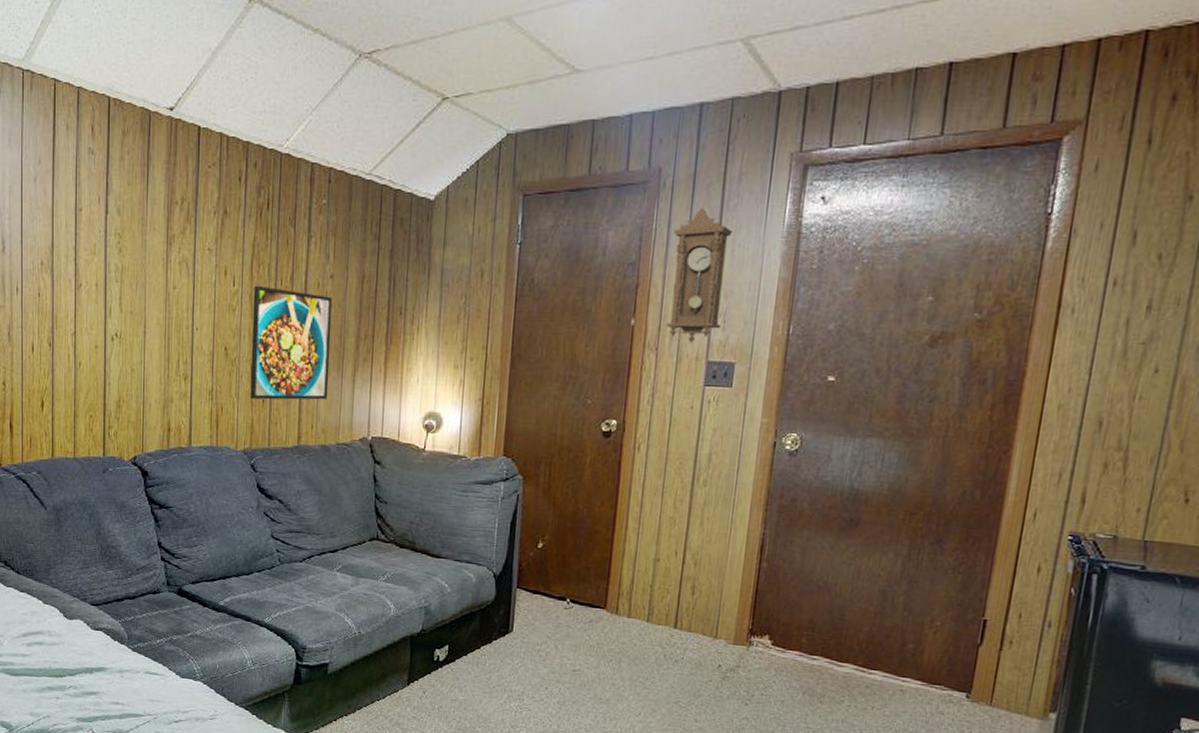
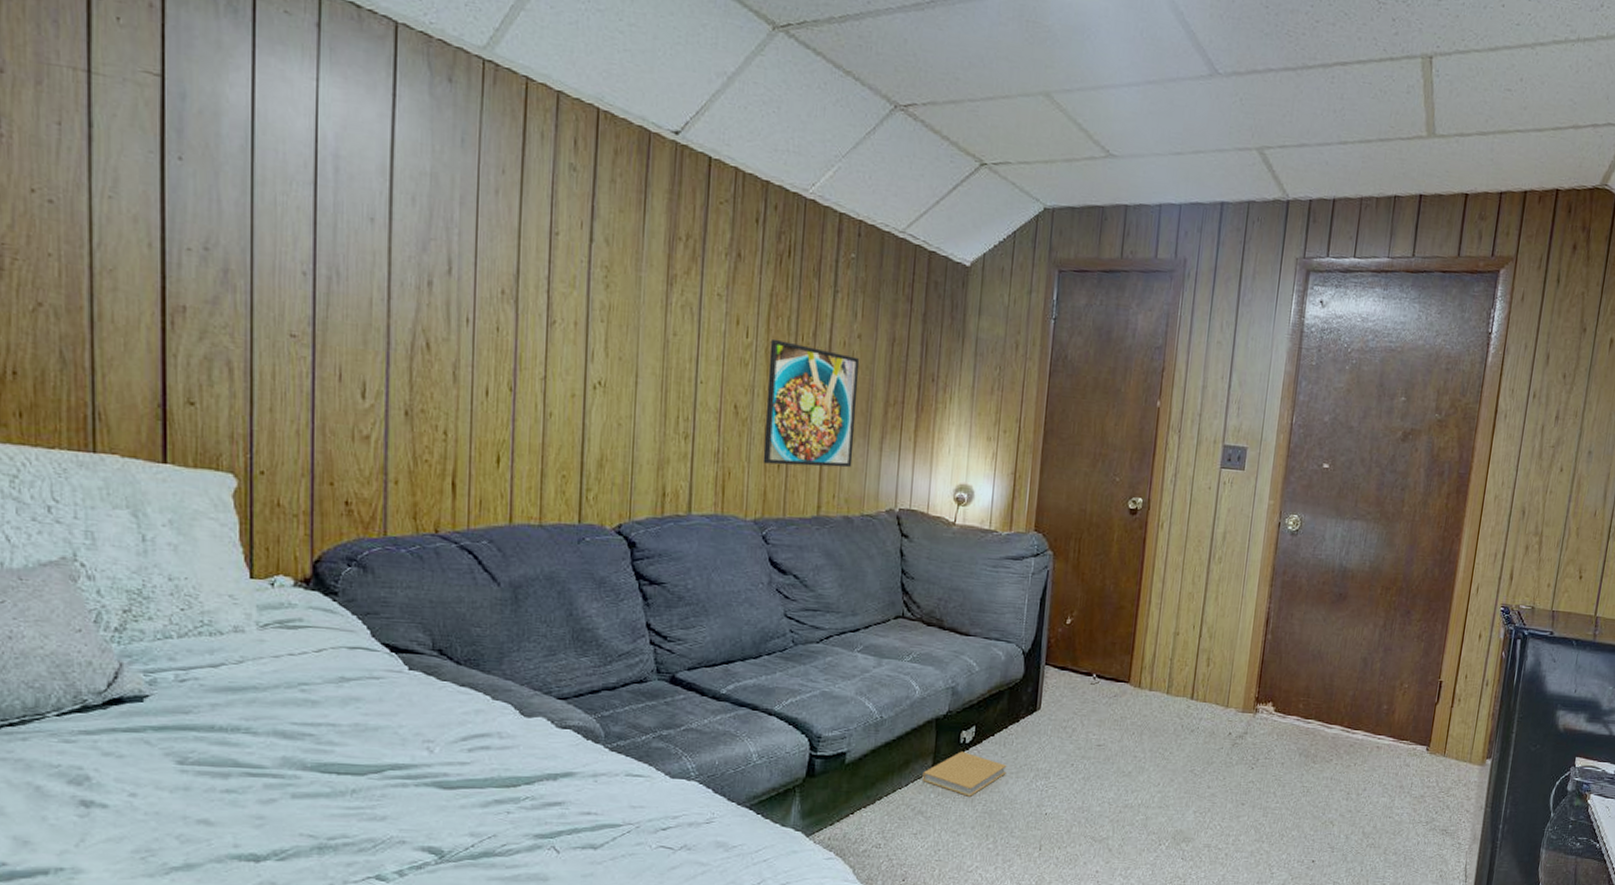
book: none [398,668,480,713] -> present [922,751,1007,797]
pendulum clock: present [665,208,732,343] -> none [1188,300,1247,427]

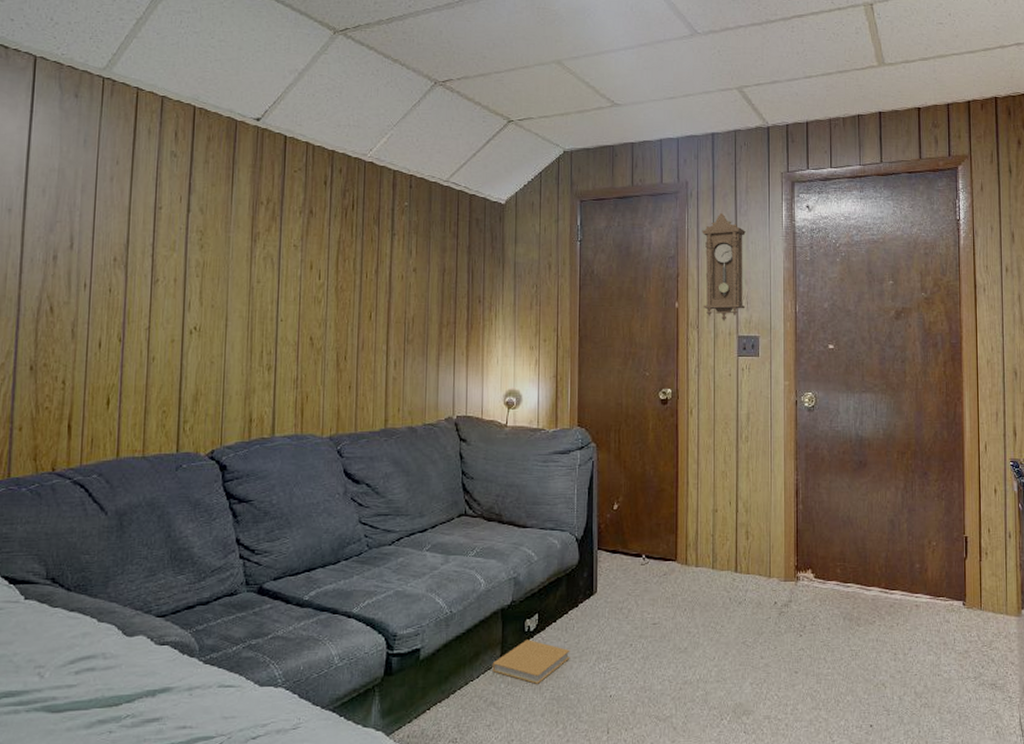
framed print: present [763,338,860,468] -> none [336,278,416,386]
pendulum clock: none [1188,300,1247,427] -> present [702,213,746,321]

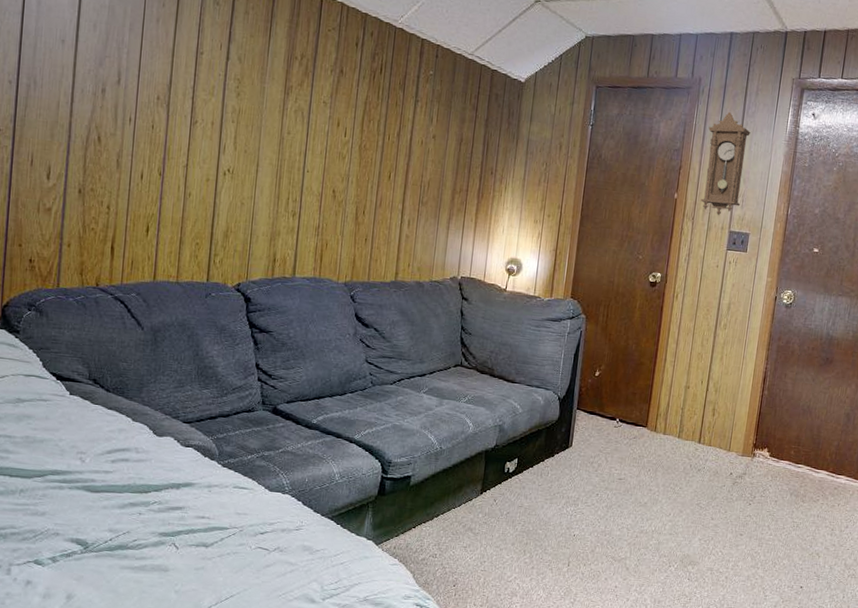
book: present [492,639,570,684] -> none [472,479,543,518]

